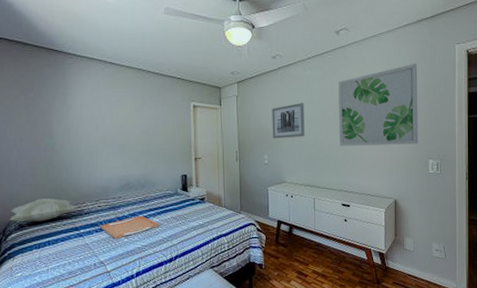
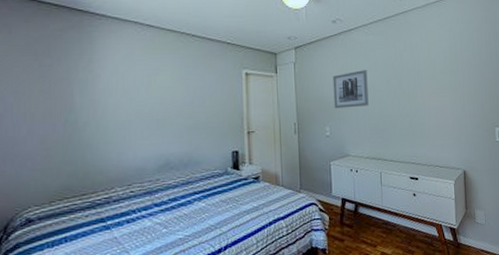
decorative pillow: present [10,198,77,222] -> none [14,184,104,216]
serving tray: present [100,215,160,239] -> none [133,200,206,230]
wall art: present [338,63,418,146] -> none [402,29,484,115]

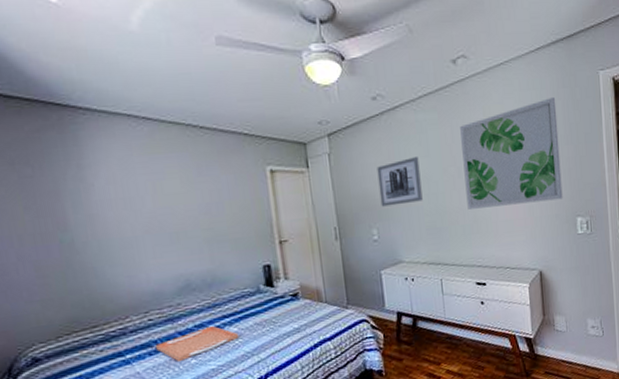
serving tray: none [133,200,206,230] -> present [155,325,240,361]
wall art: none [402,29,484,115] -> present [460,96,563,210]

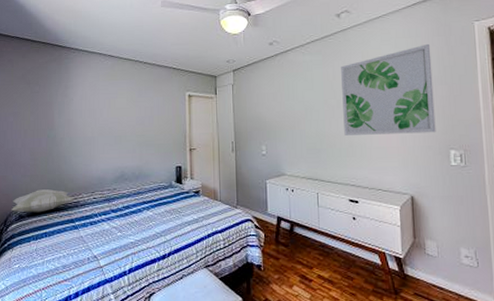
decorative pillow: none [16,315,118,355] -> present [11,189,74,213]
serving tray: present [155,325,240,361] -> none [95,208,153,232]
wall art: present [377,157,423,207] -> none [269,90,305,128]

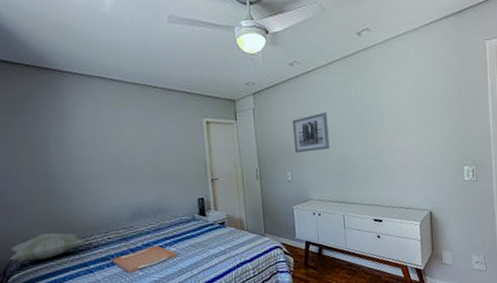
serving tray: none [95,208,153,232] -> present [112,245,177,273]
wall art: none [269,90,305,128] -> present [292,112,330,153]
wall art: present [341,43,436,136] -> none [363,62,452,157]

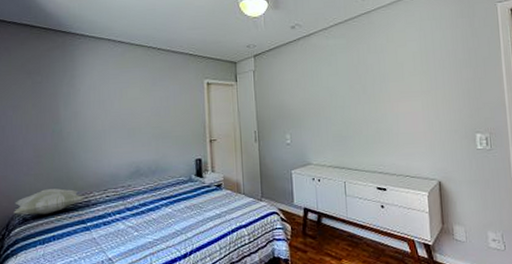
serving tray: present [112,245,177,273] -> none [108,205,172,232]
wall art: present [292,112,330,153] -> none [292,75,331,116]

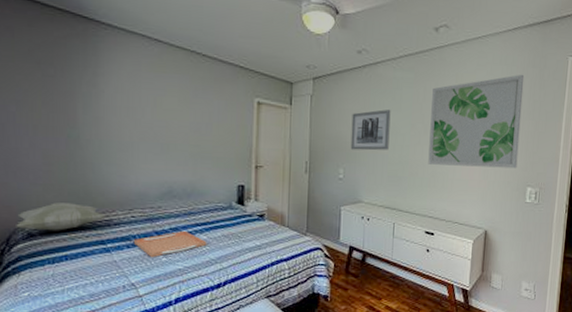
serving tray: none [108,205,172,232] -> present [133,230,207,257]
wall art: none [292,75,331,116] -> present [350,109,391,151]
wall art: none [366,25,462,122] -> present [428,74,525,169]

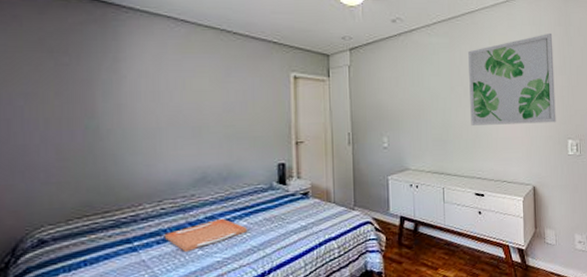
decorative pillow: present [16,203,104,231] -> none [24,200,130,236]
wall art: present [350,109,391,151] -> none [391,75,431,117]

